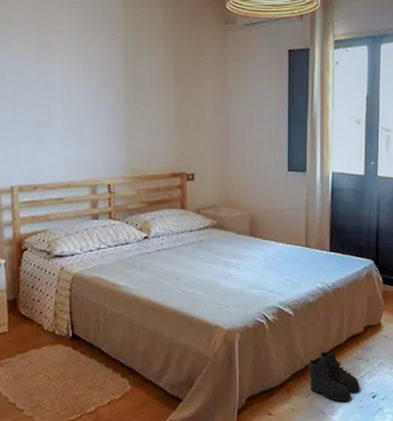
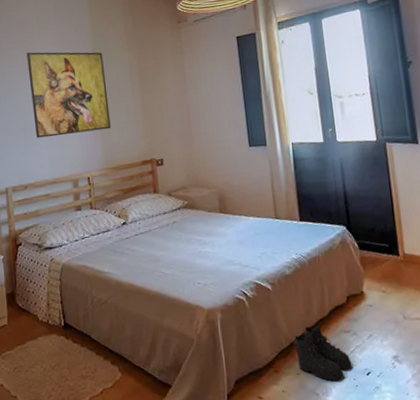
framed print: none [42,31,139,135] -> present [26,52,111,138]

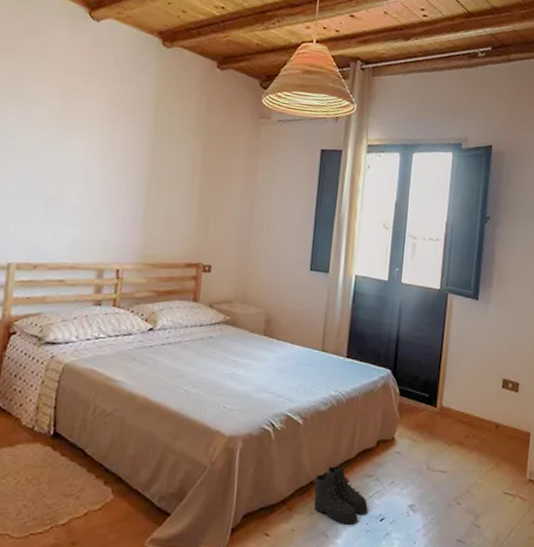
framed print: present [26,52,111,138] -> none [60,106,164,220]

